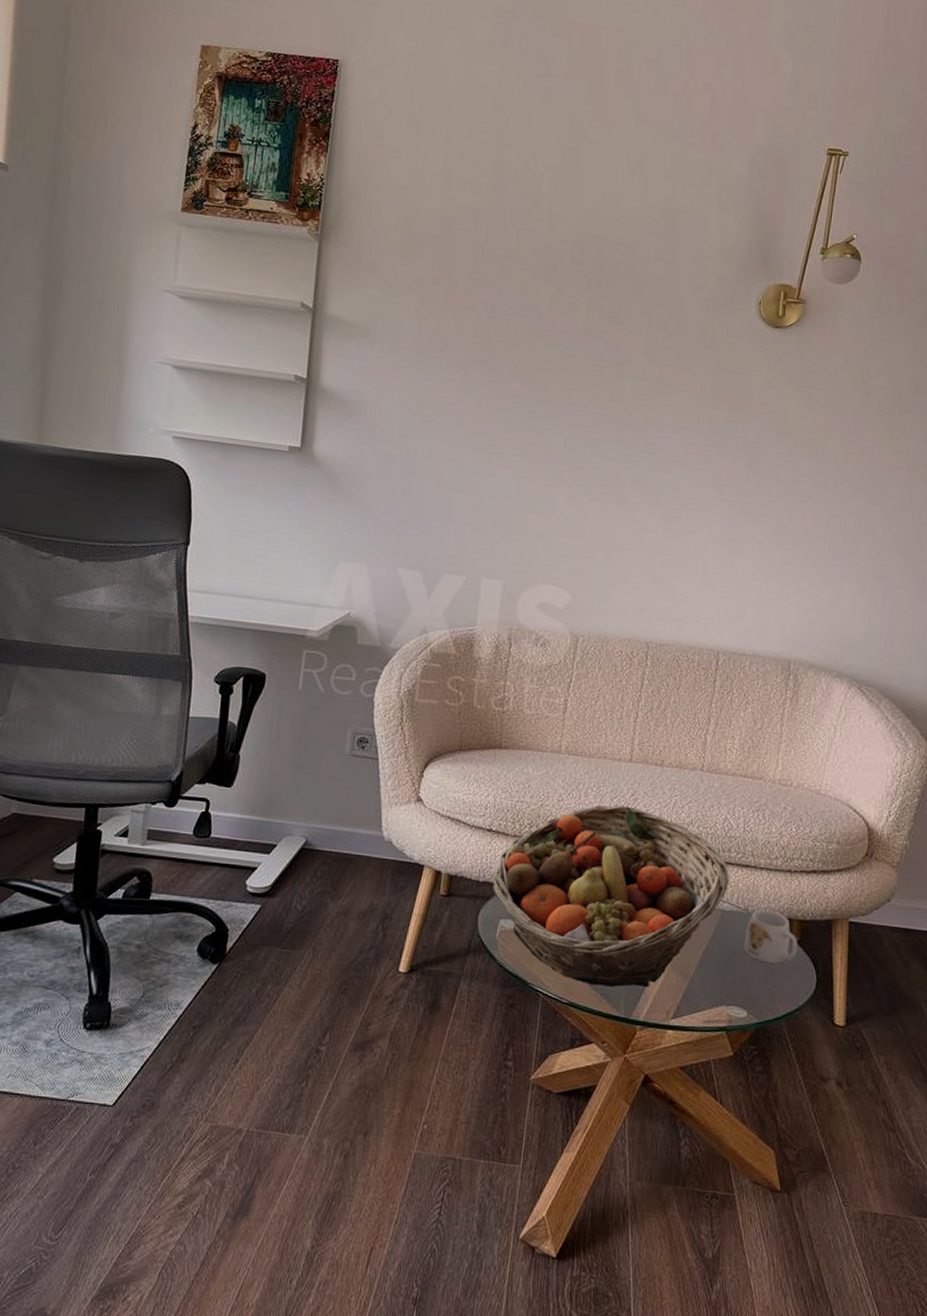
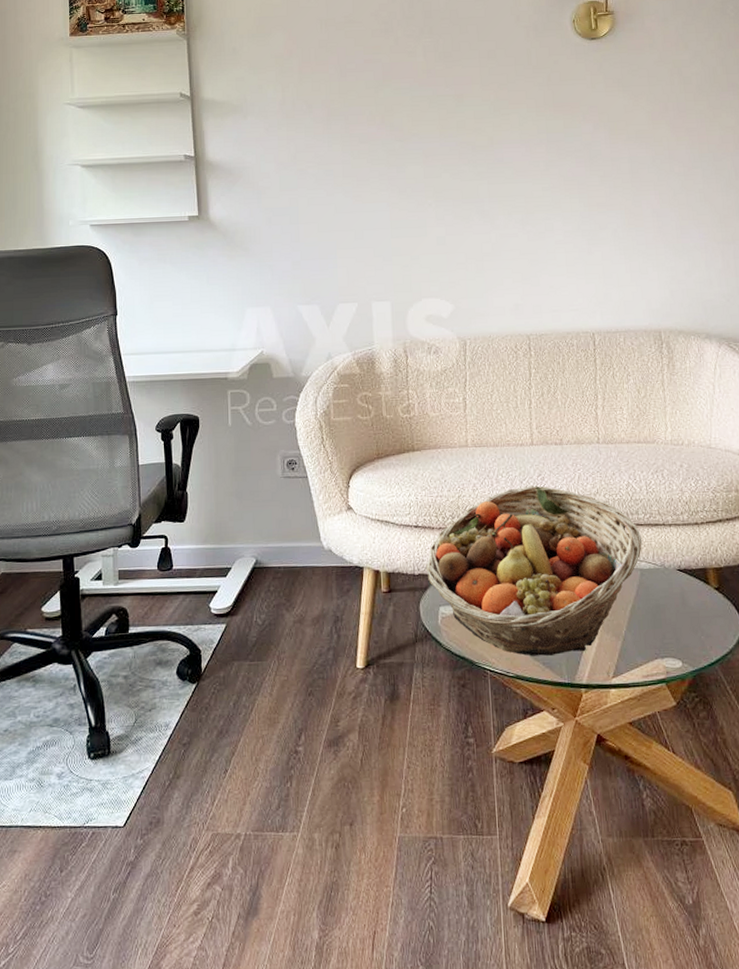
mug: present [743,909,798,964] -> none [666,563,718,613]

